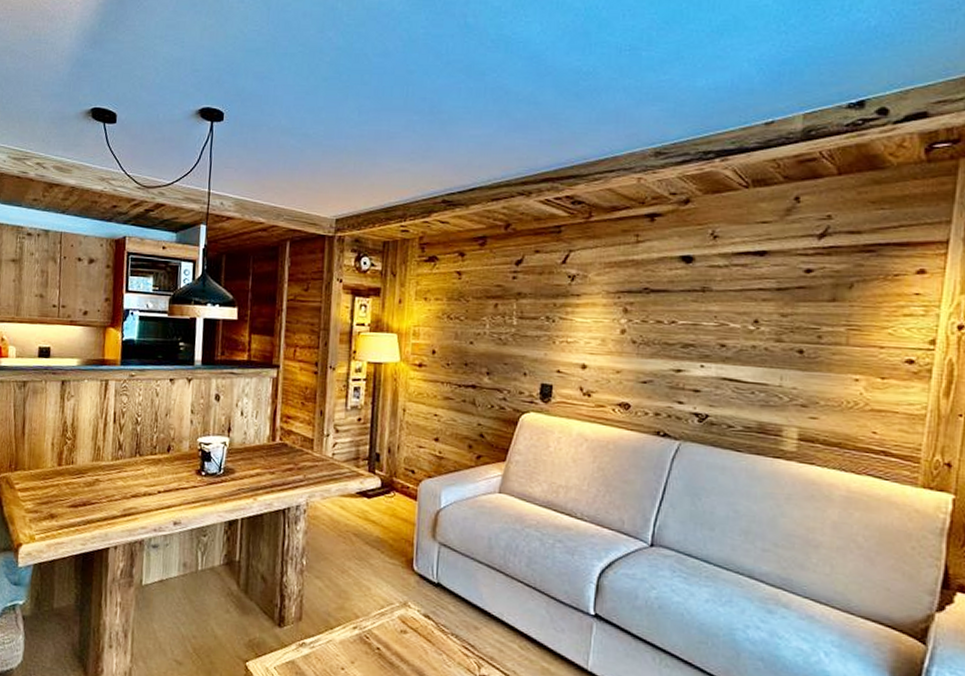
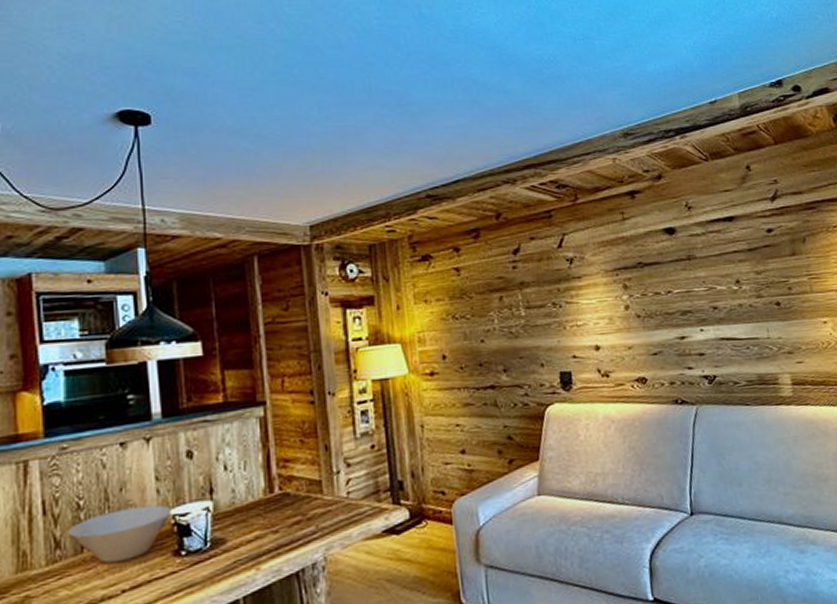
bowl: none [127,430,200,470] -> present [67,505,172,564]

